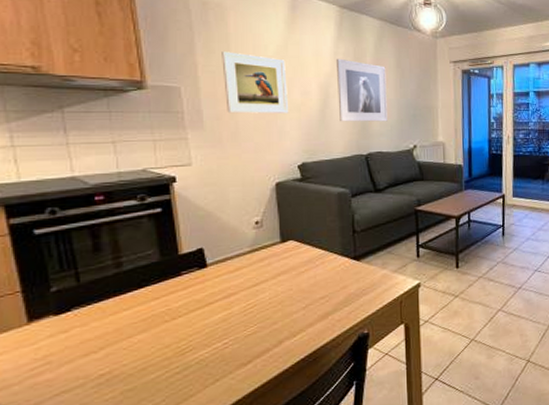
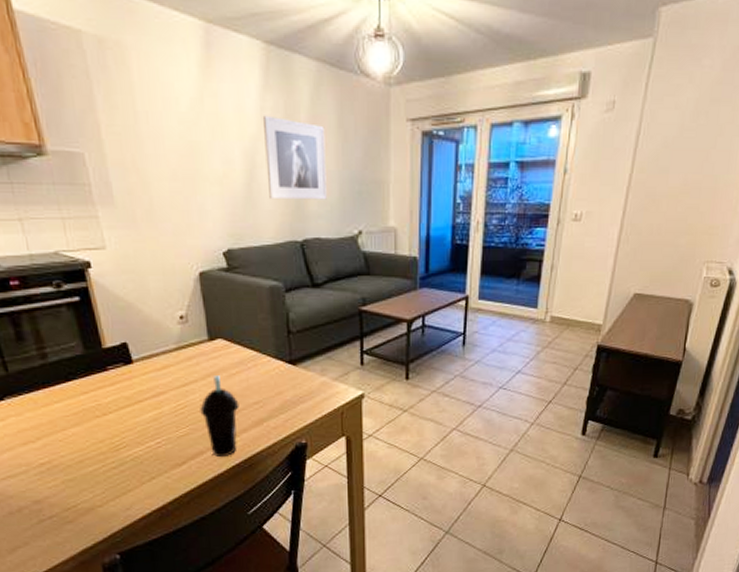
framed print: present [222,51,289,114] -> none [126,106,210,187]
cup: none [269,274,307,354] -> present [200,376,239,458]

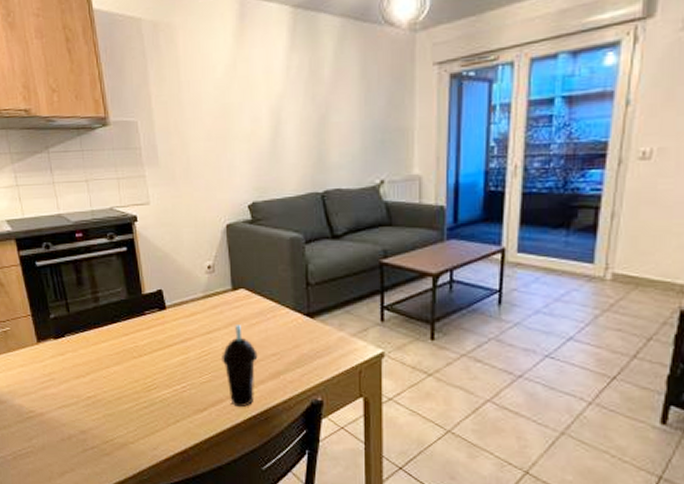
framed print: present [262,115,327,200] -> none [288,73,348,153]

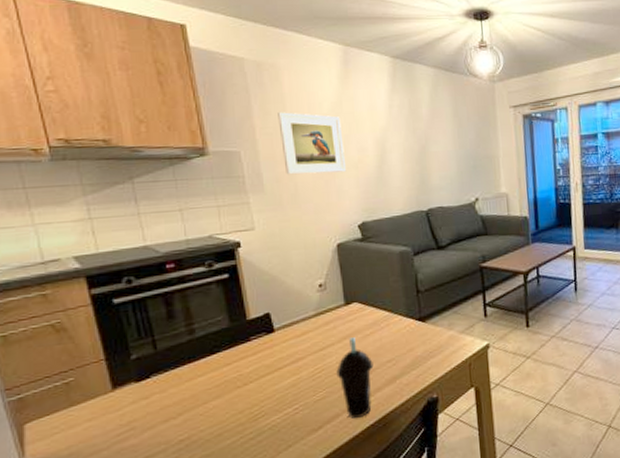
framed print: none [172,77,239,148] -> present [278,112,347,175]

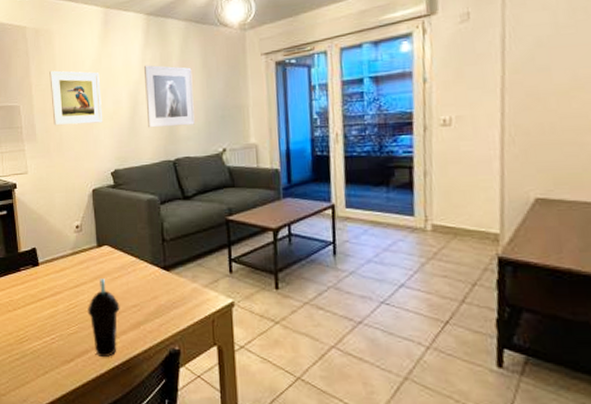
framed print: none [390,111,447,178] -> present [143,65,195,128]

